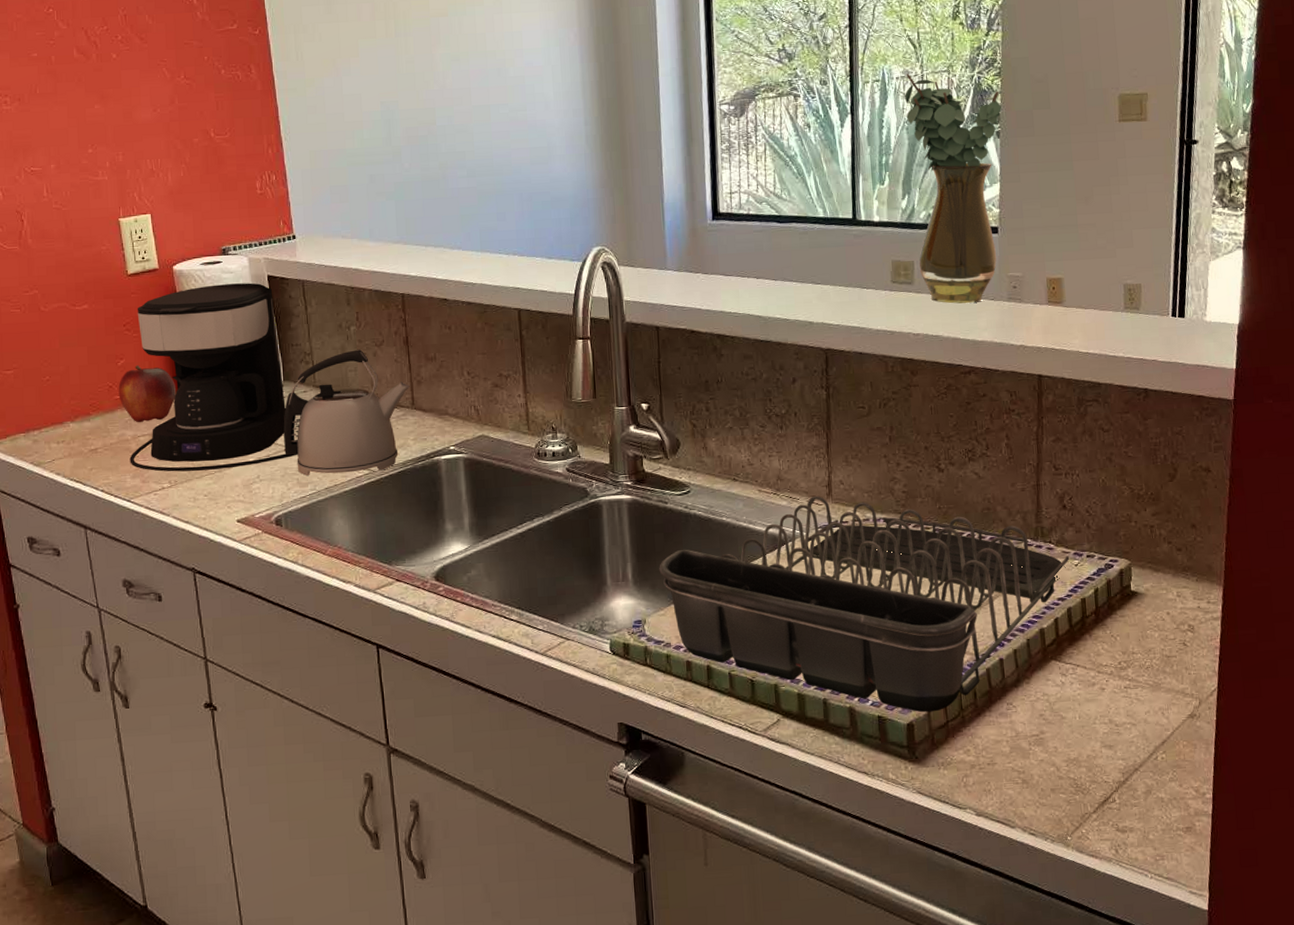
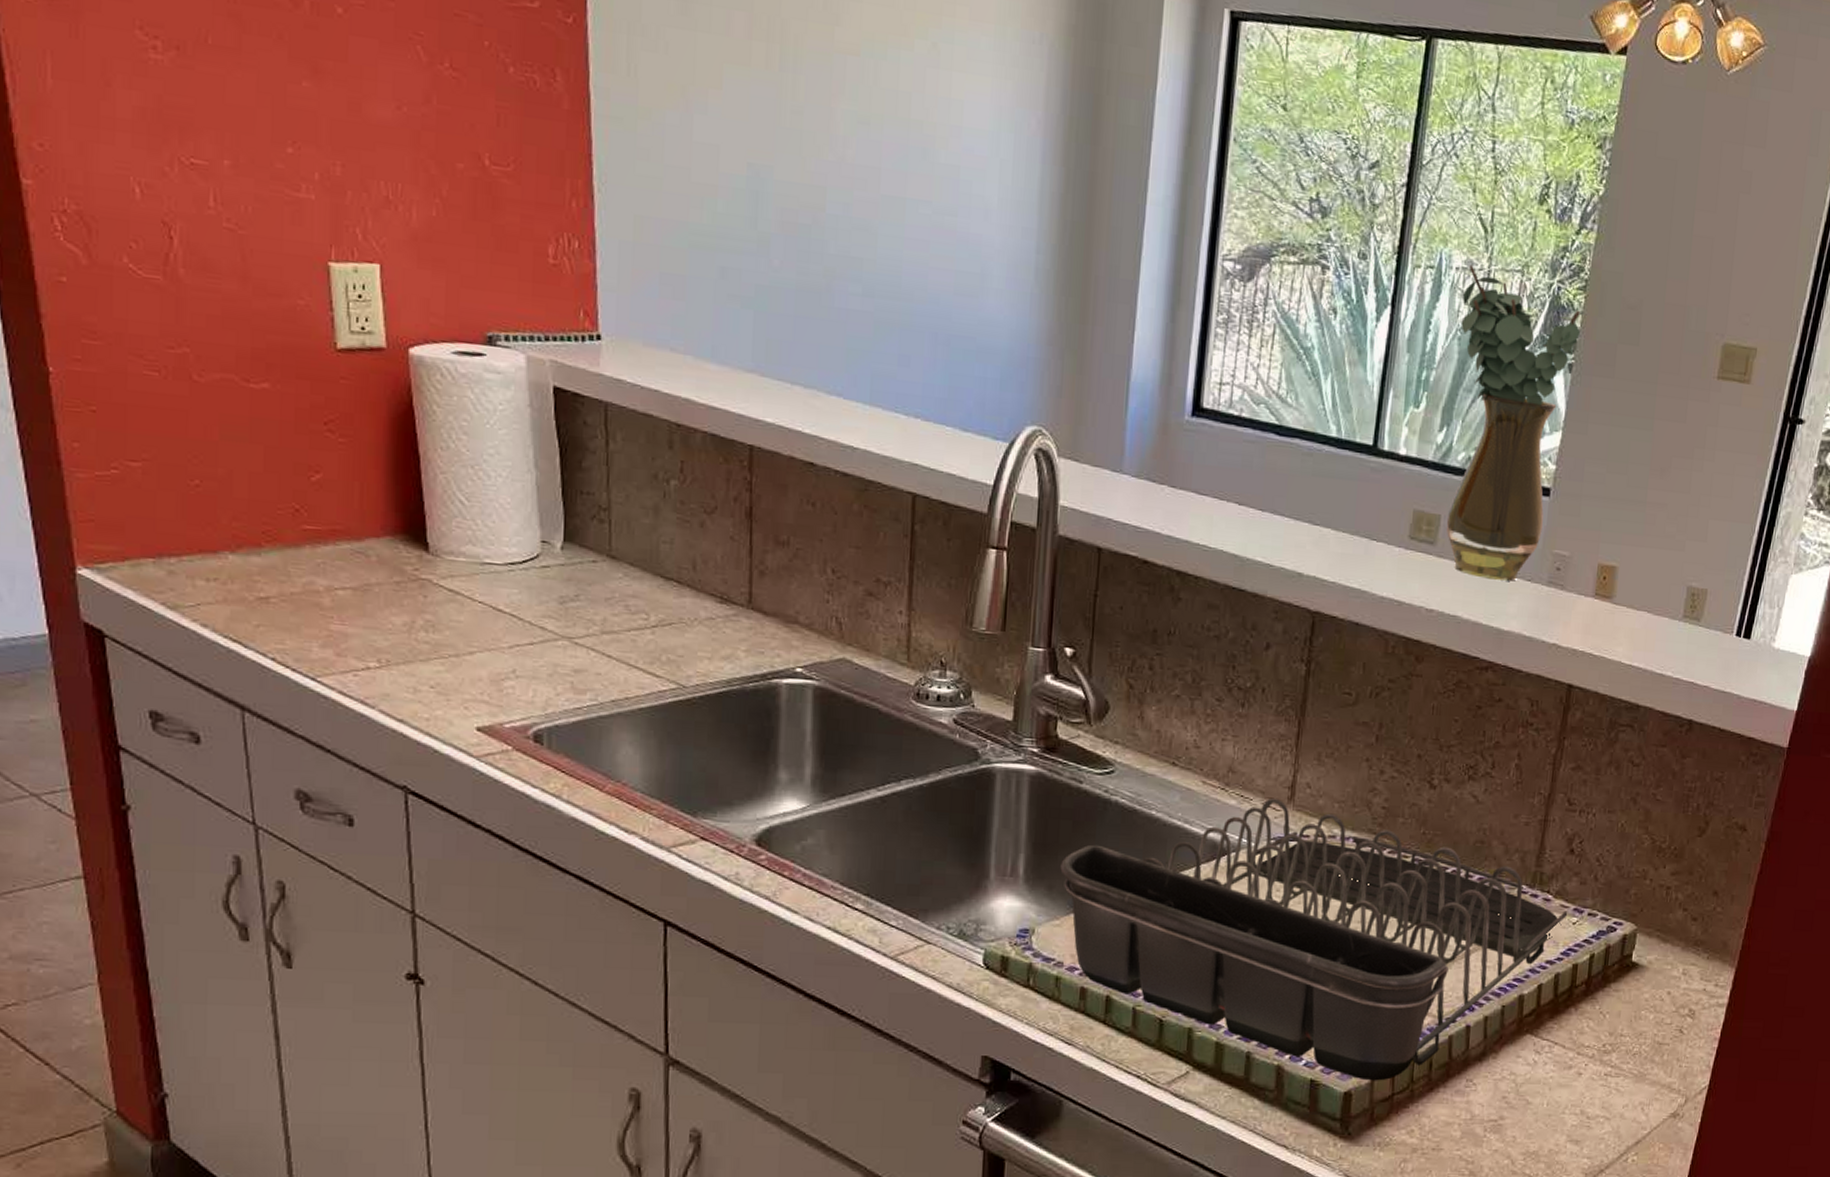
fruit: present [118,365,177,423] -> none [308,485,400,570]
coffee maker: present [129,283,299,472] -> none [319,385,577,654]
kettle: present [283,350,410,475] -> none [554,514,748,687]

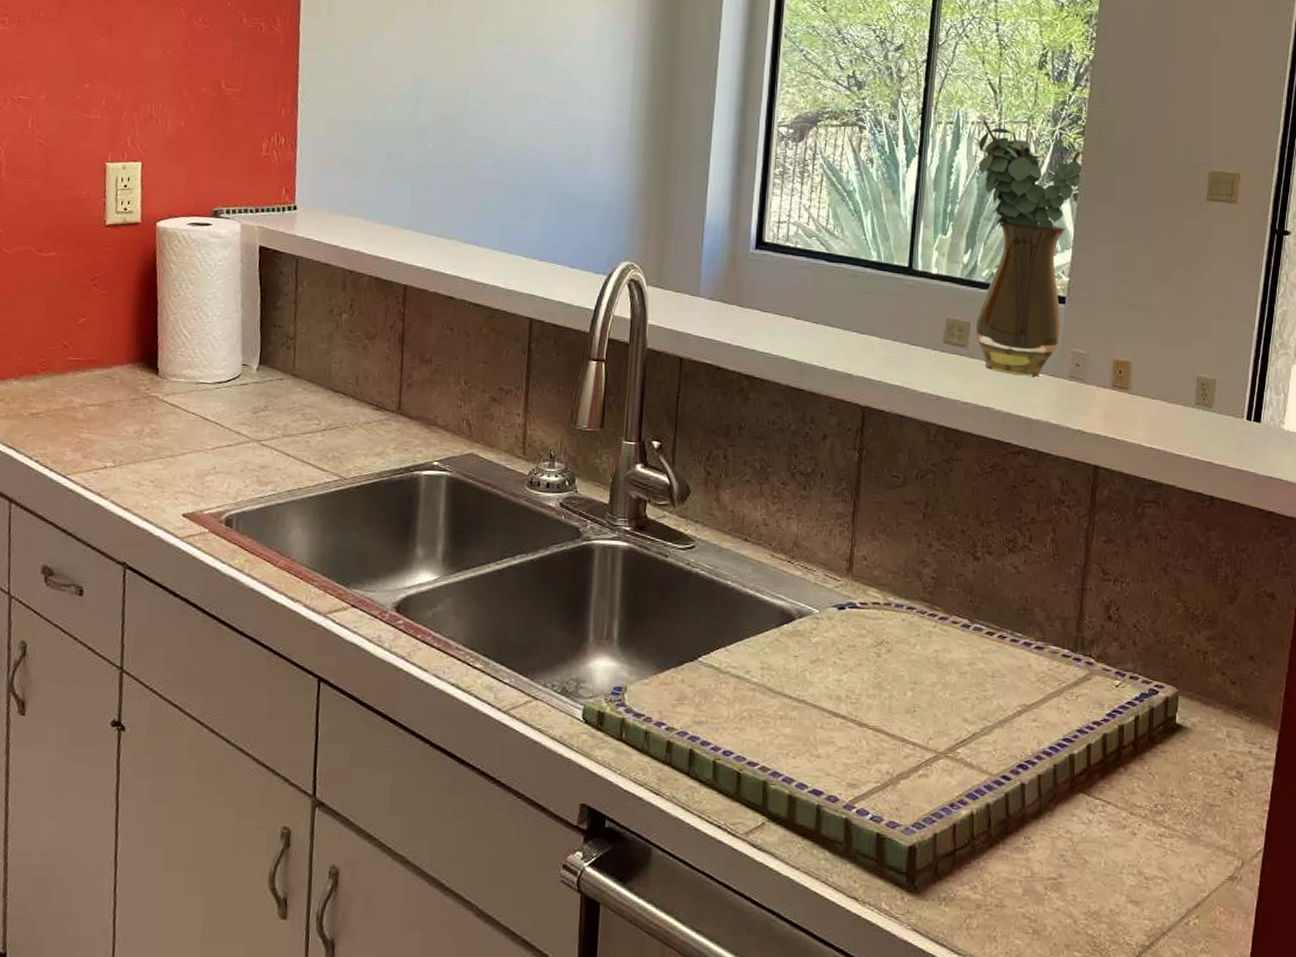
dish rack: present [1060,797,1568,1081] -> none [649,569,1110,837]

